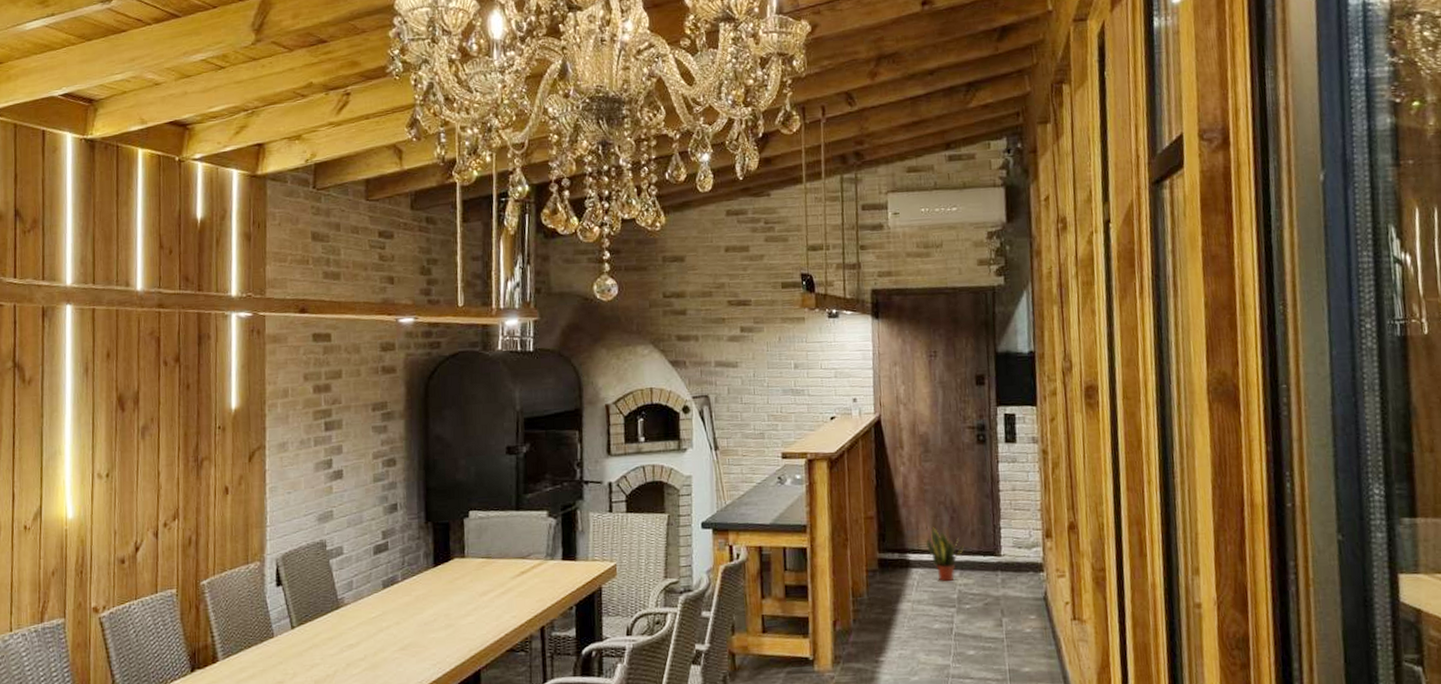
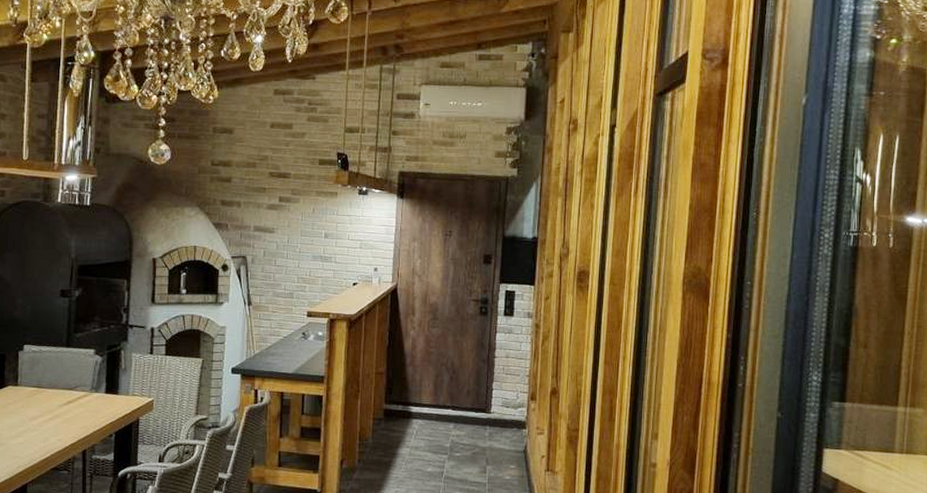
potted plant: present [926,526,964,583] -> none [427,384,459,433]

